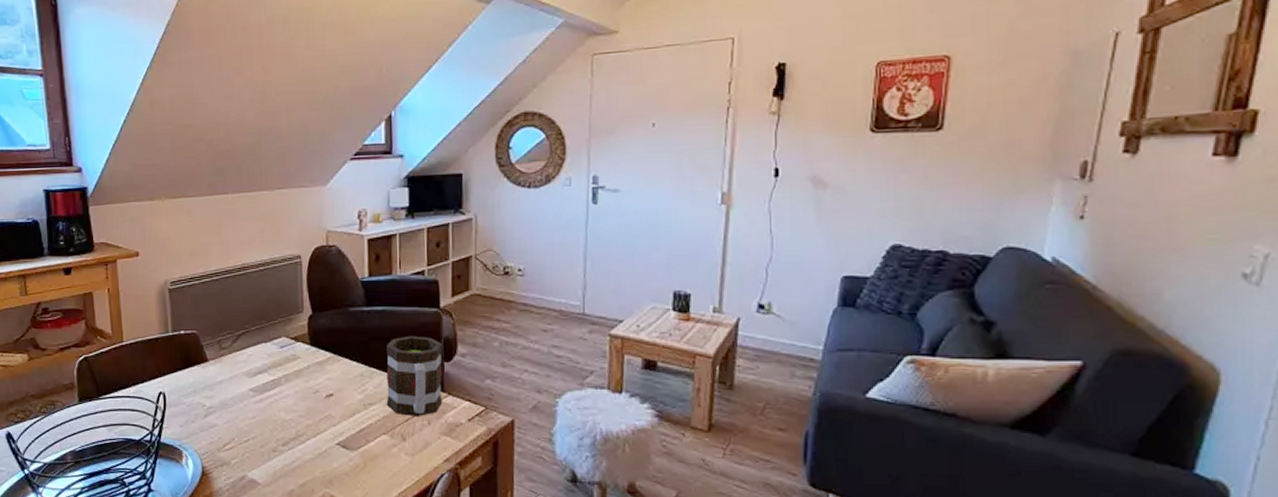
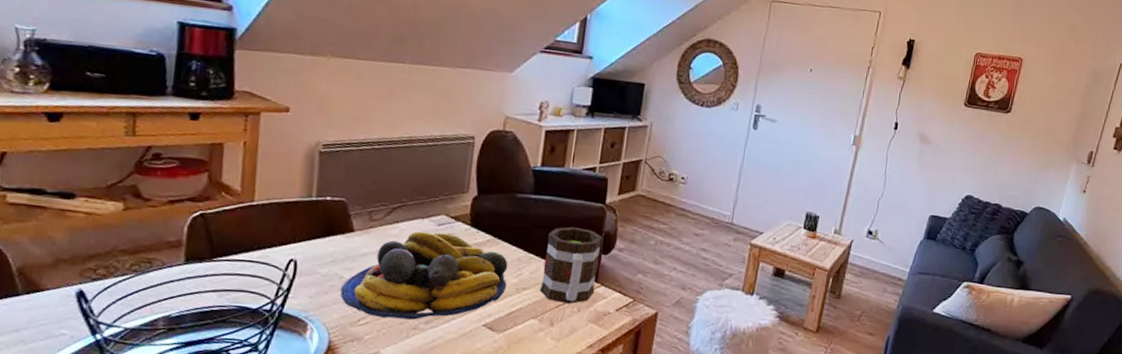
fruit bowl: none [205,354,354,442] -> present [340,230,508,320]

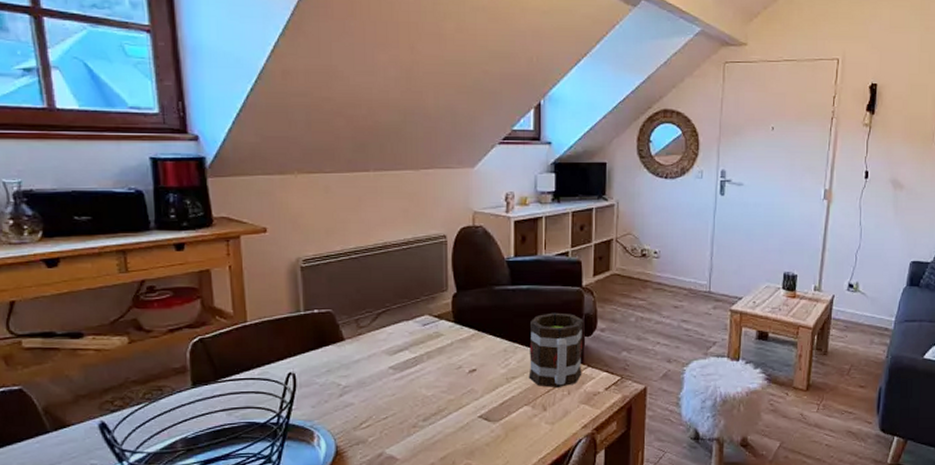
fruit bowl: present [340,230,508,320] -> none [340,332,497,419]

